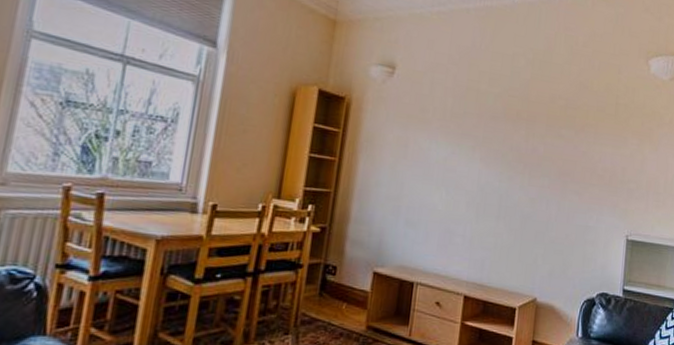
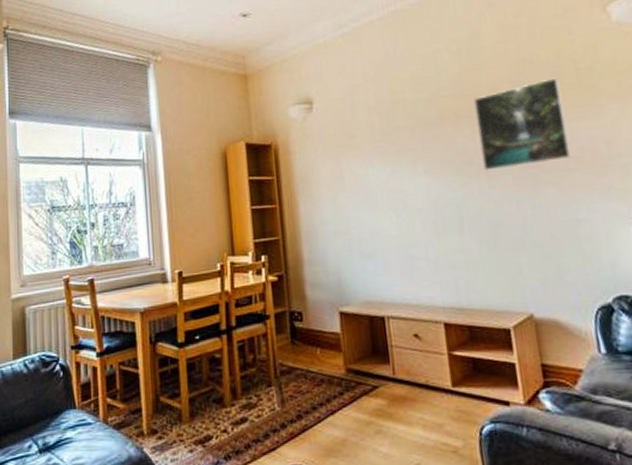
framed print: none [527,104,602,175] -> present [473,77,572,171]

